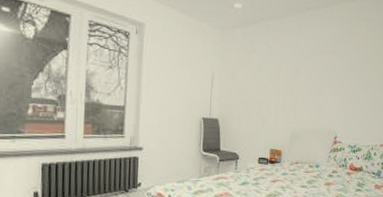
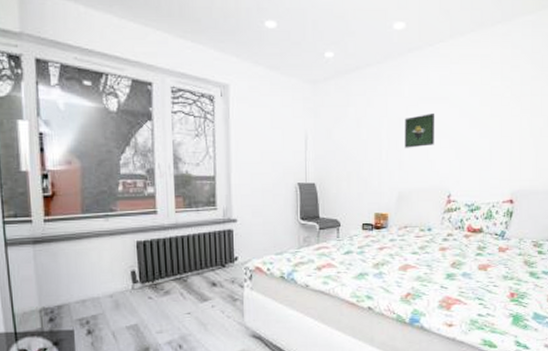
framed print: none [299,64,327,94] -> present [404,112,435,148]

